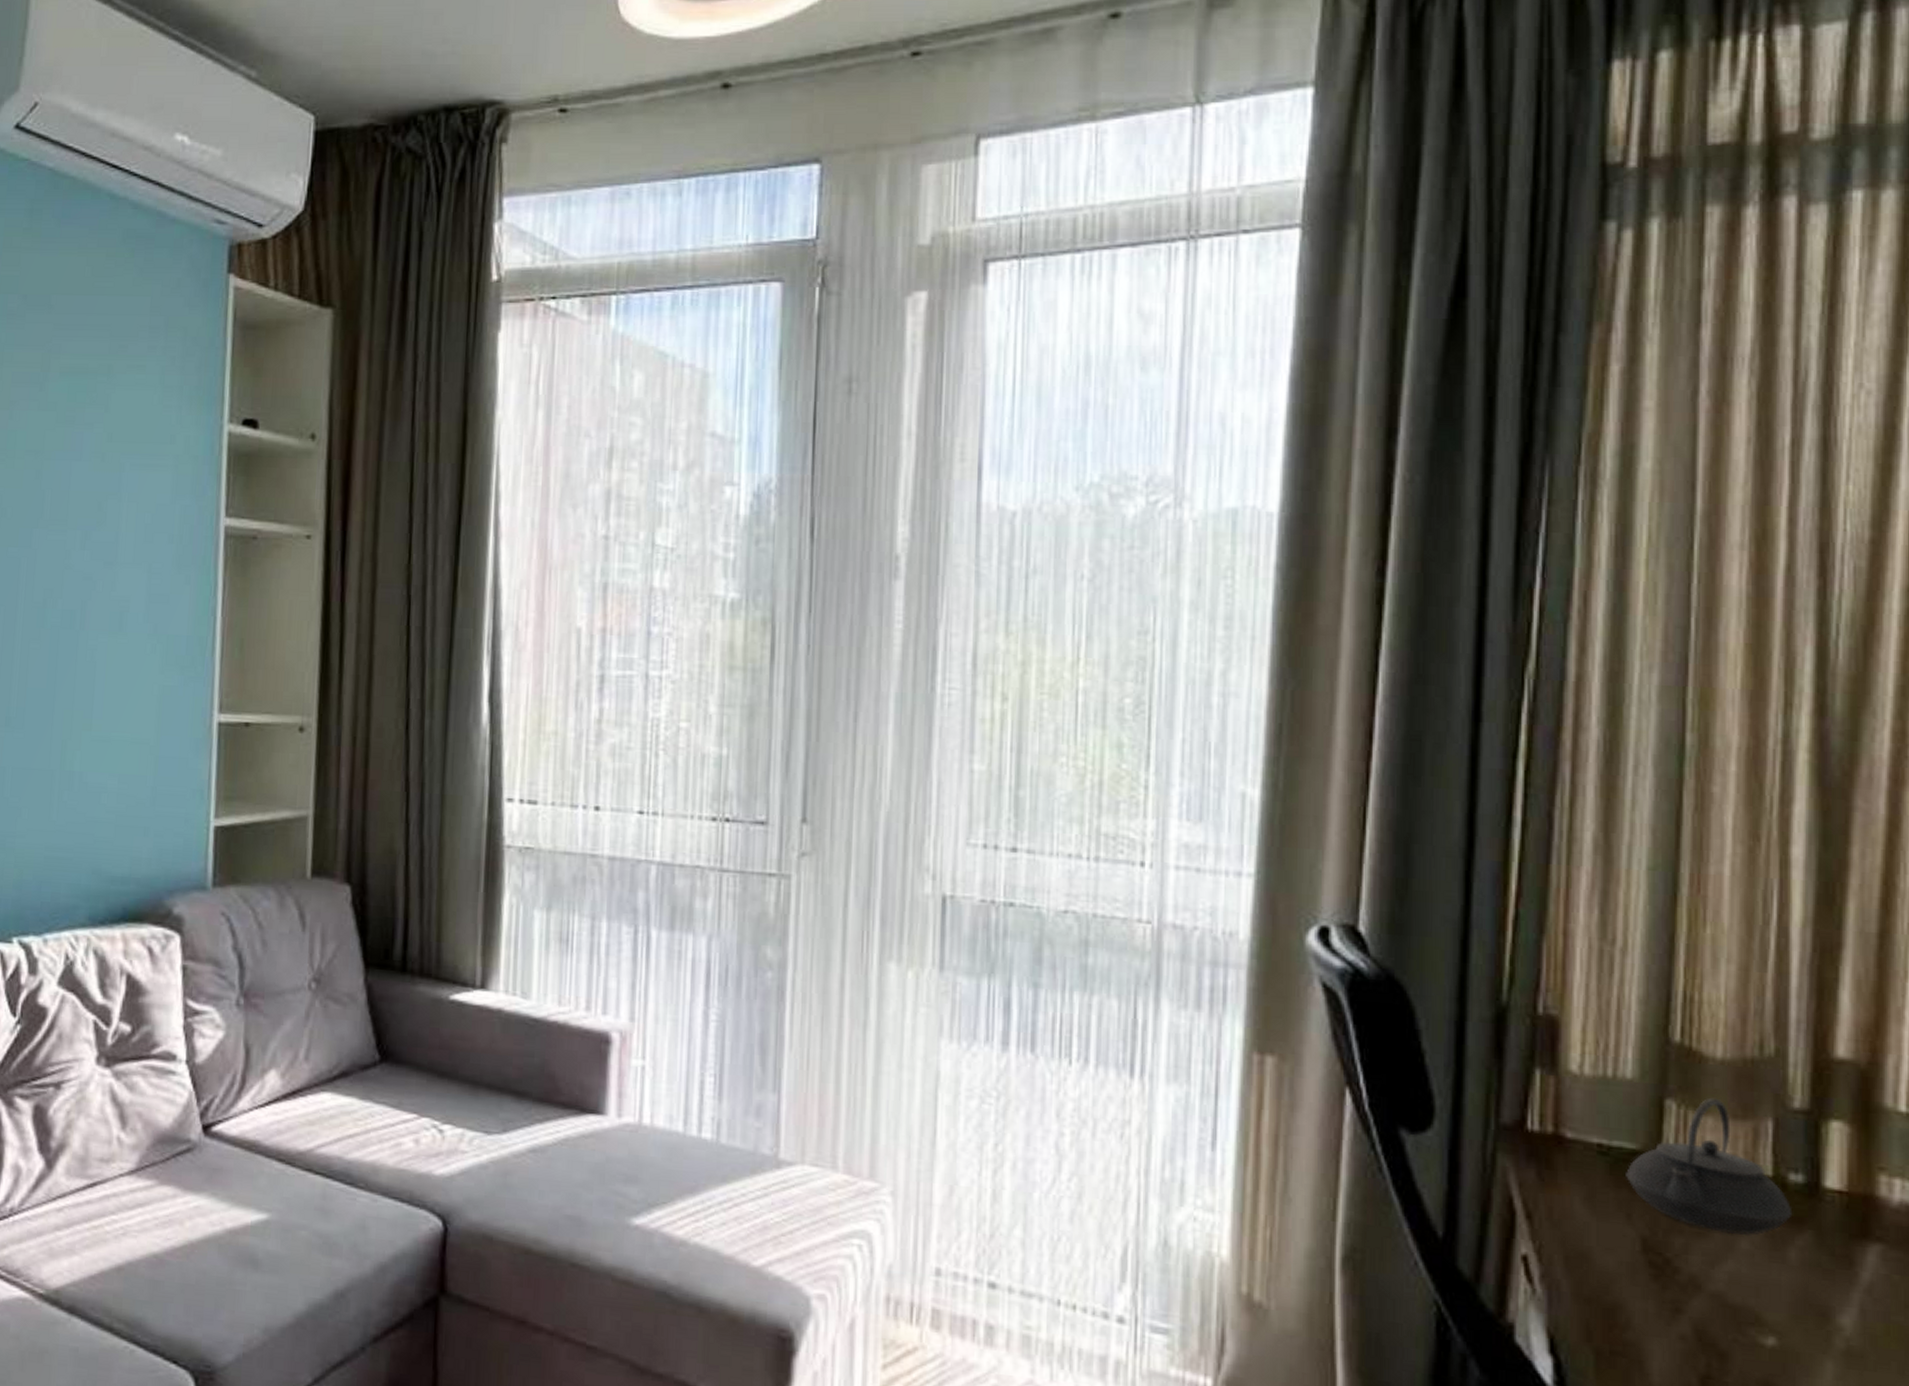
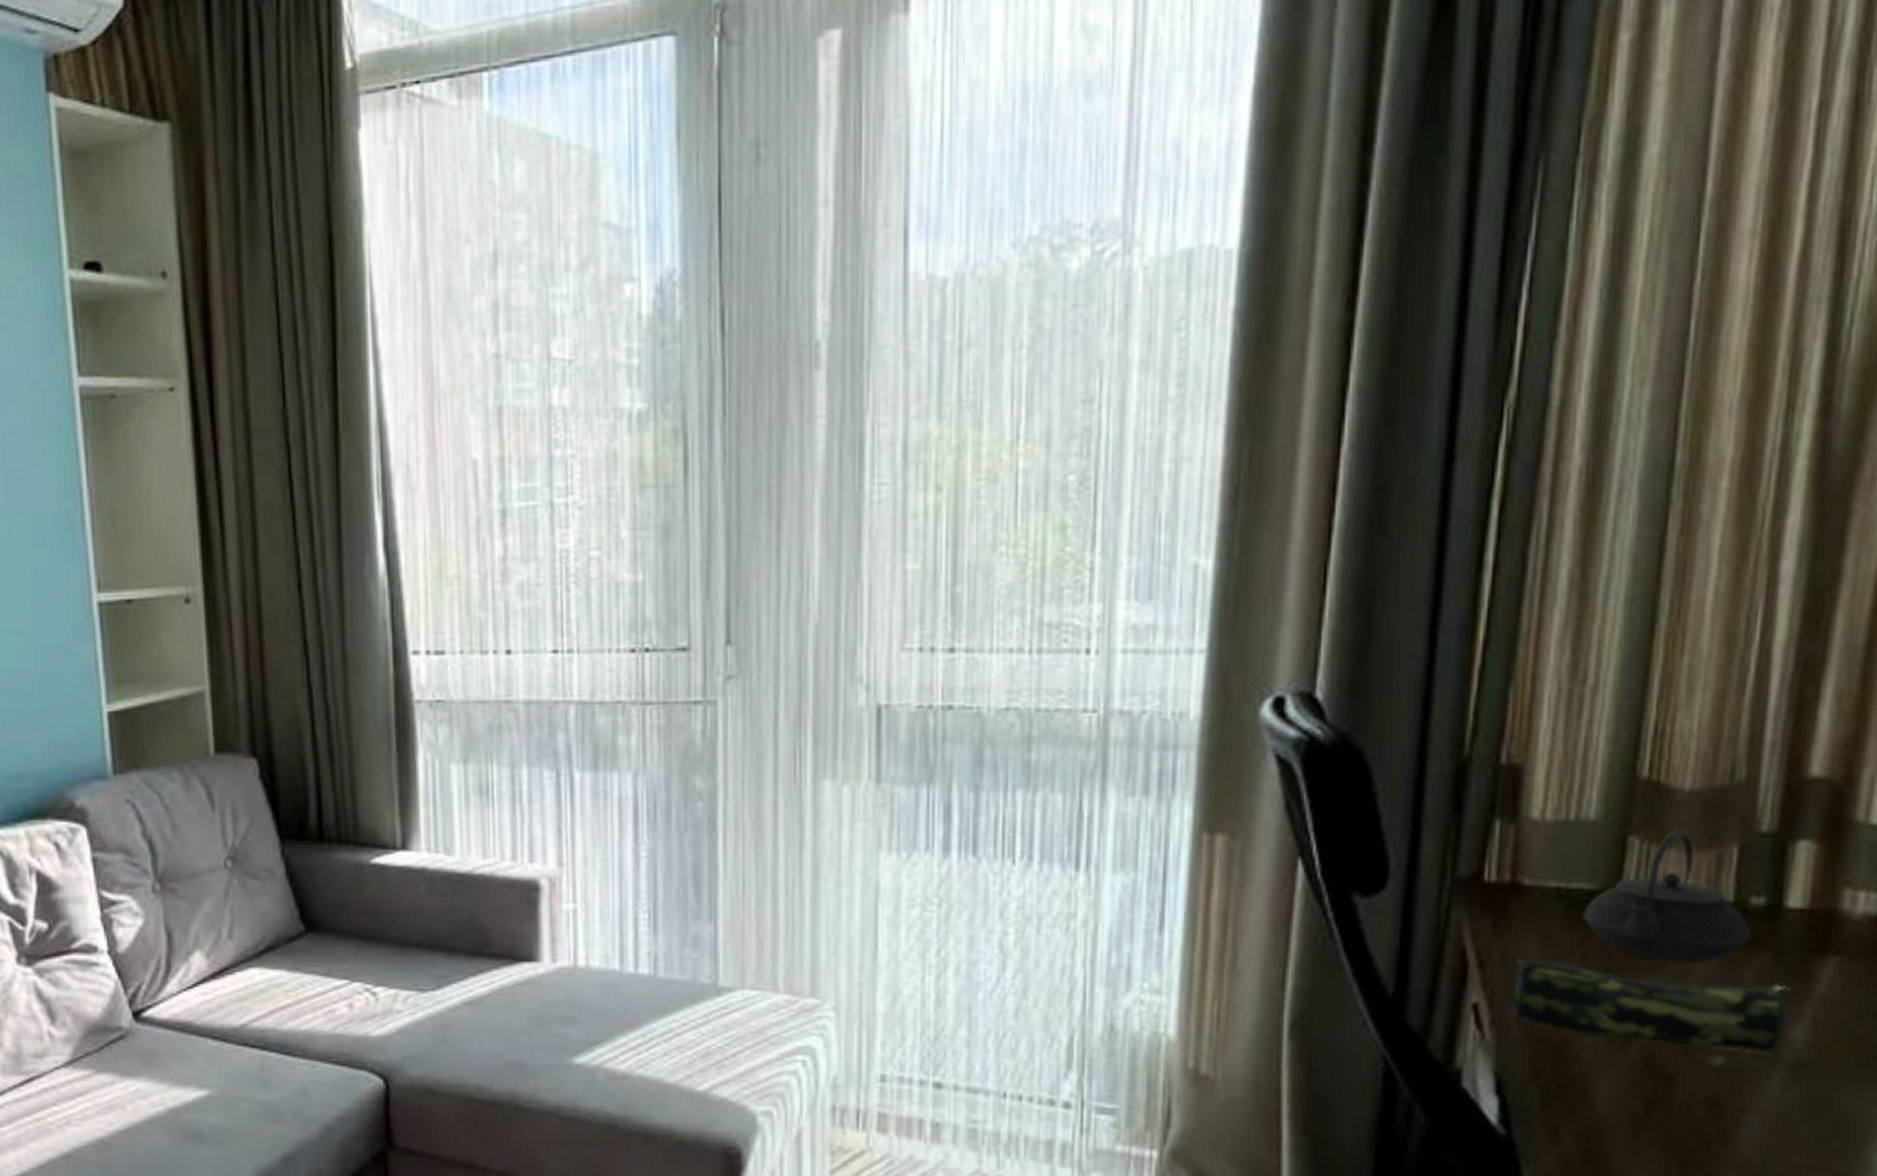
pencil case: none [1559,1212,1837,1339] -> present [1511,958,1792,1053]

